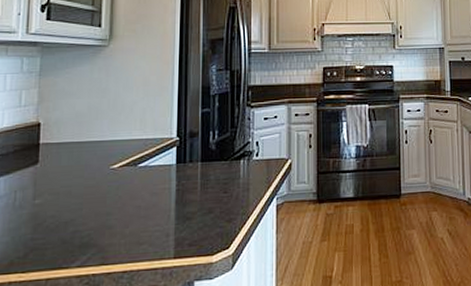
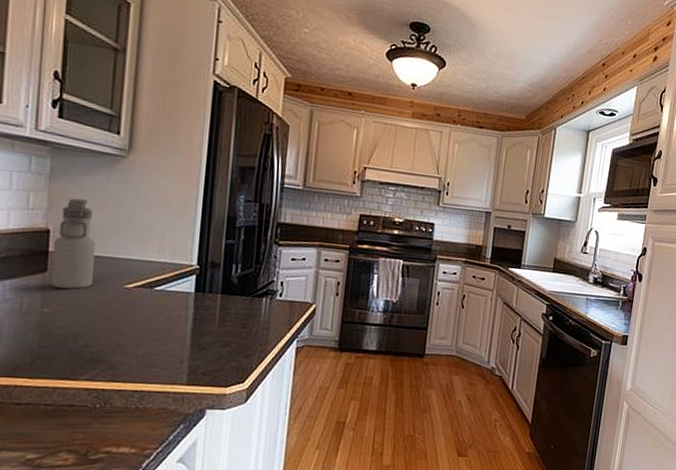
water bottle: none [41,90,83,178] -> present [50,198,97,289]

